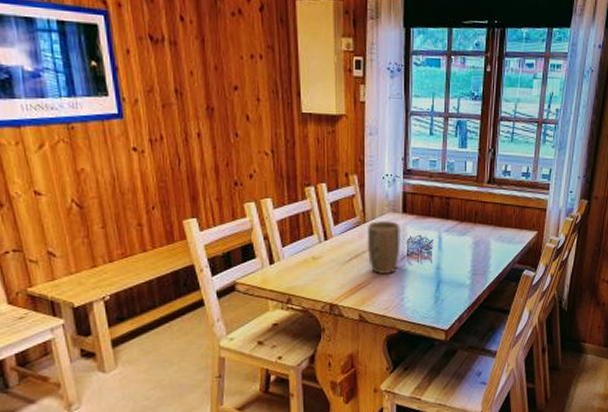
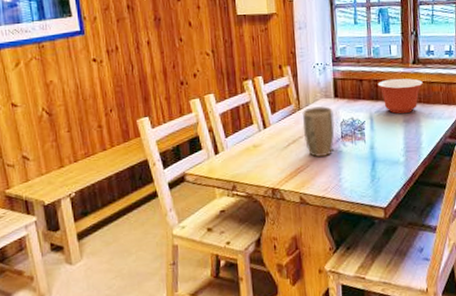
mixing bowl: none [449,198,496,235] -> present [377,78,423,114]

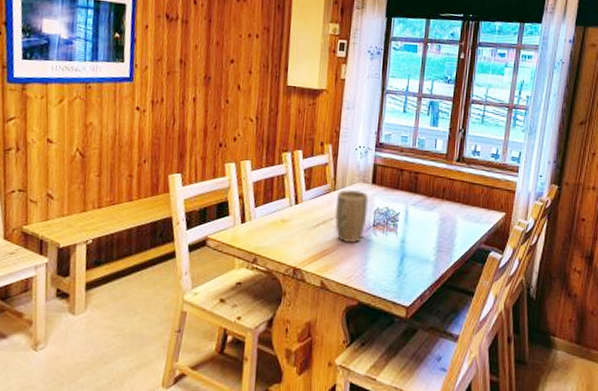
mixing bowl: present [377,78,423,114] -> none [418,174,465,212]

